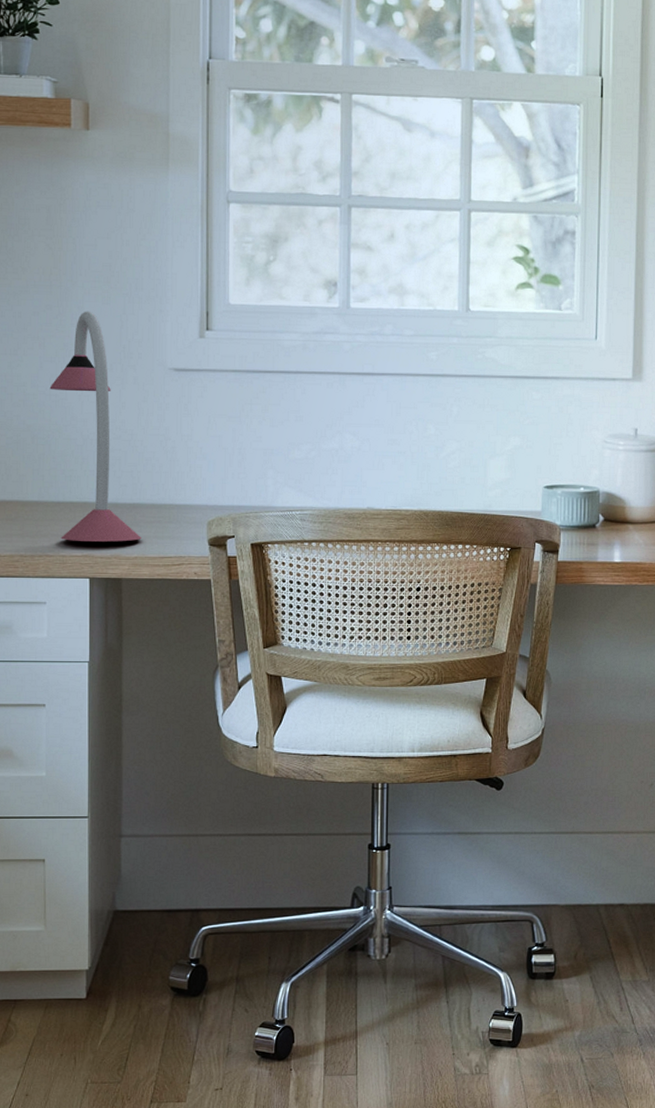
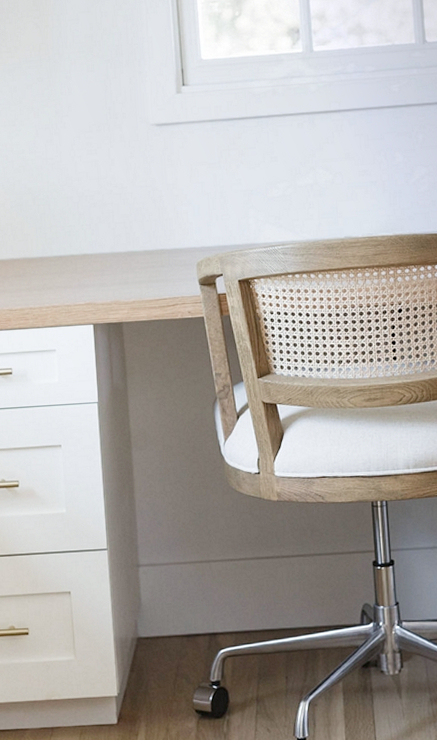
desk lamp: present [49,311,141,542] -> none [45,79,138,291]

